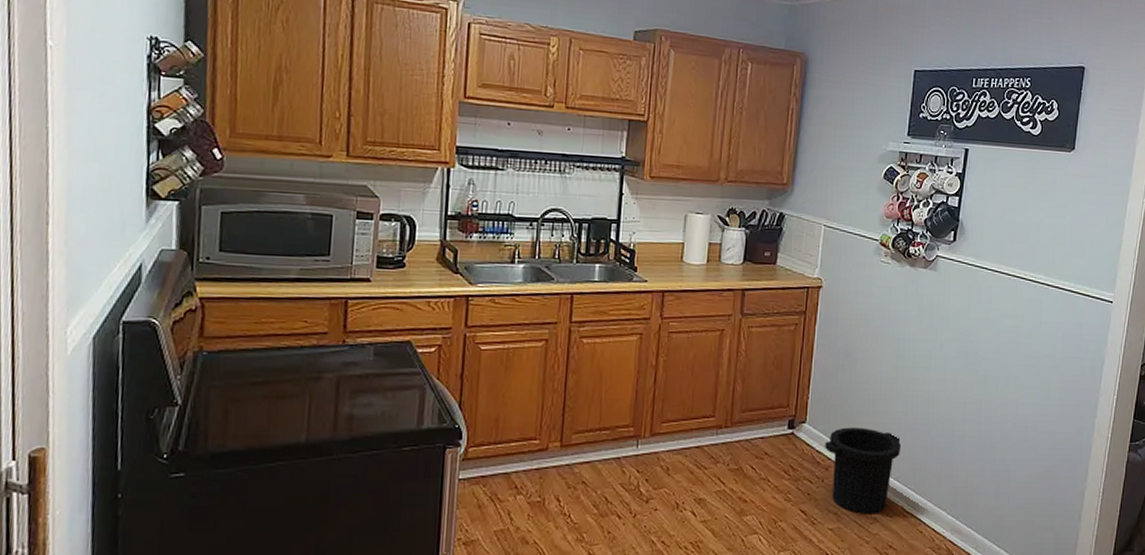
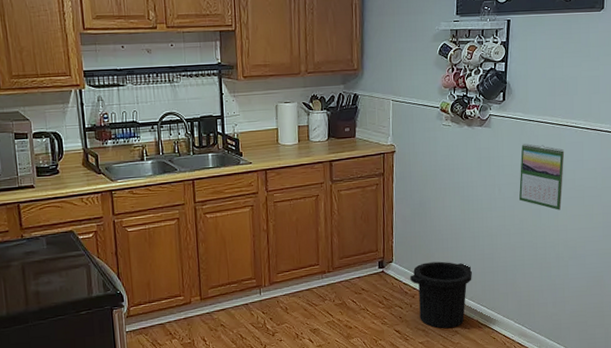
calendar: none [963,295,1021,379] -> present [518,143,565,210]

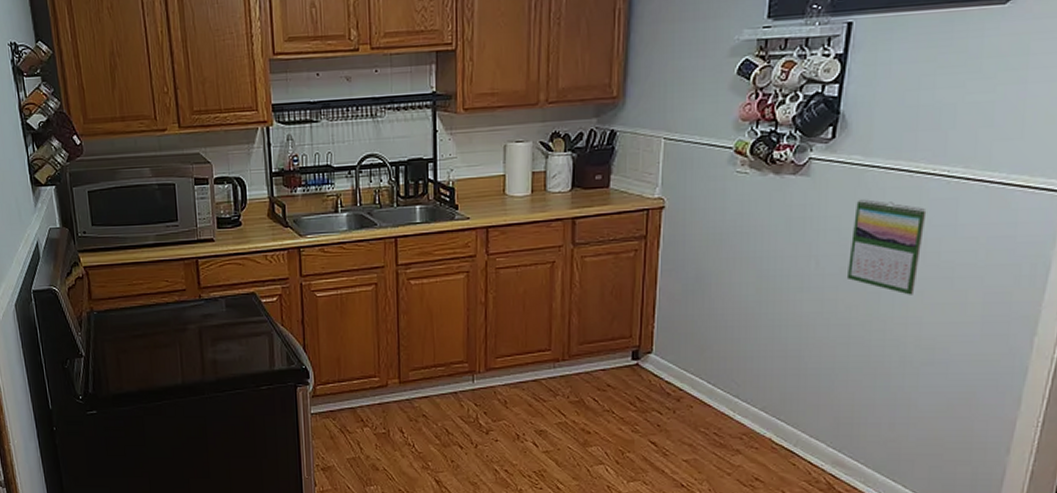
trash can: present [410,261,472,329] -> none [675,356,767,446]

